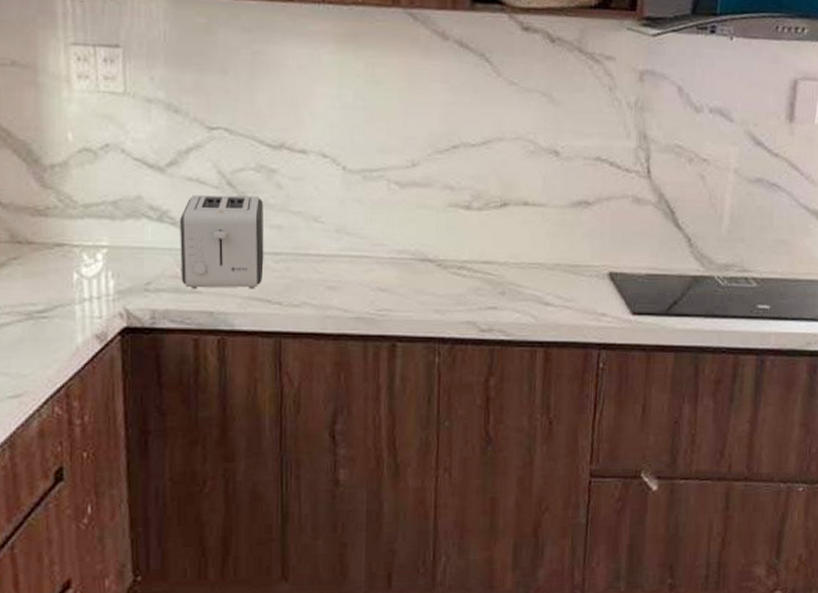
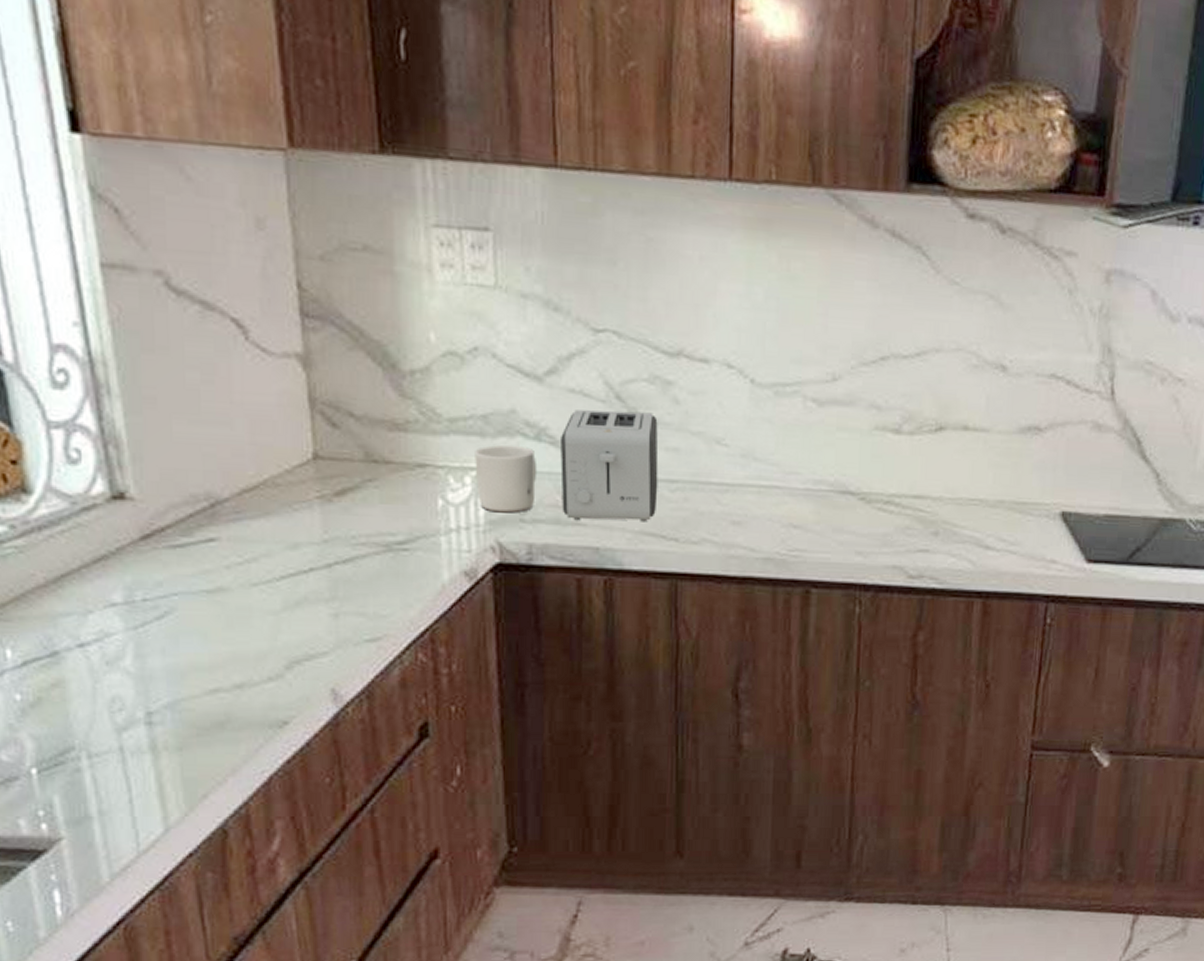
mug: none [106,225,160,284] -> present [475,444,538,513]

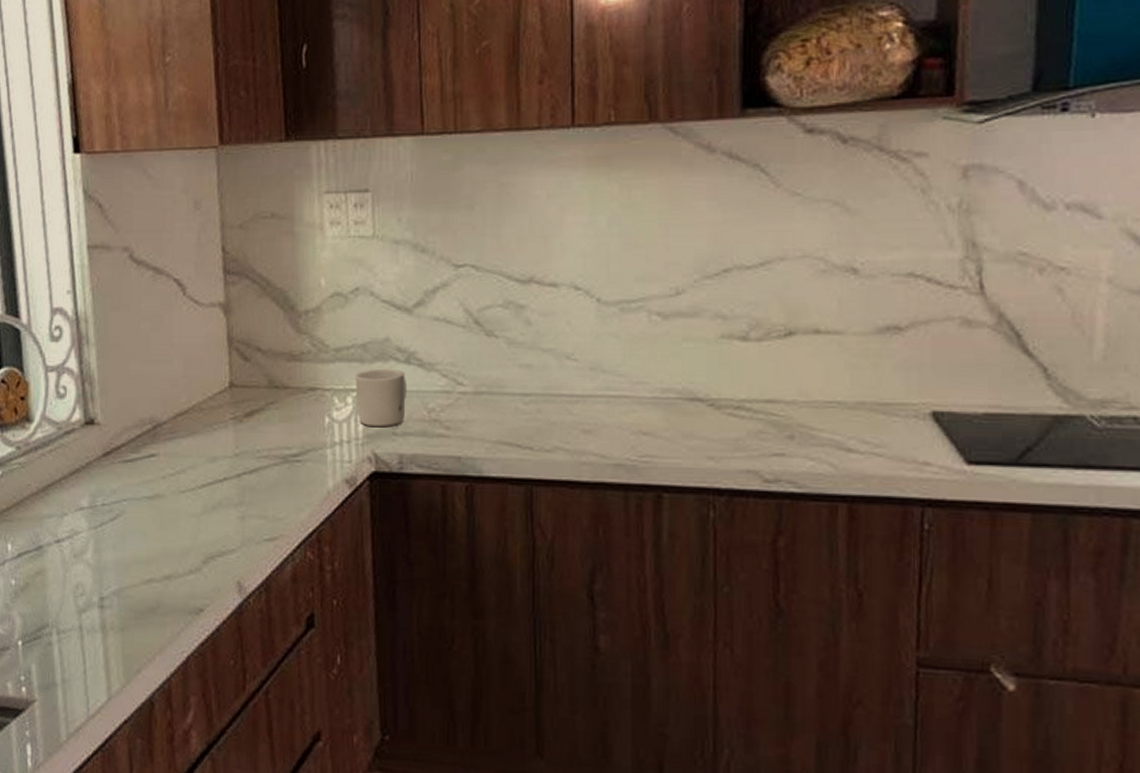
toaster: present [560,410,659,522] -> none [427,334,513,433]

